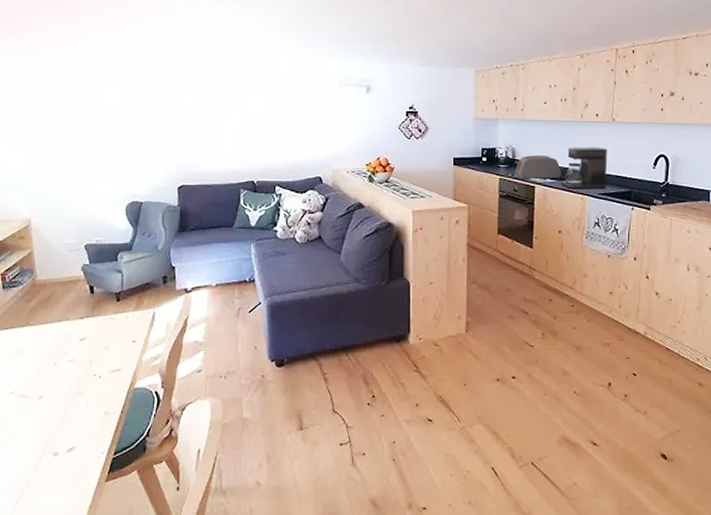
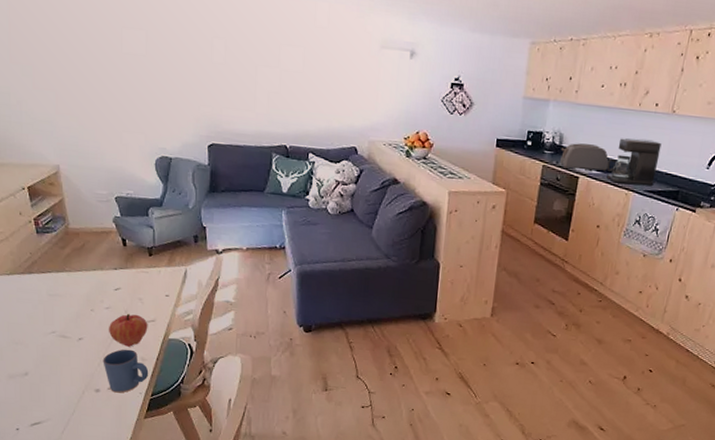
mug: none [63,404,112,455] -> present [103,349,149,393]
fruit: none [70,364,113,401] -> present [108,313,148,347]

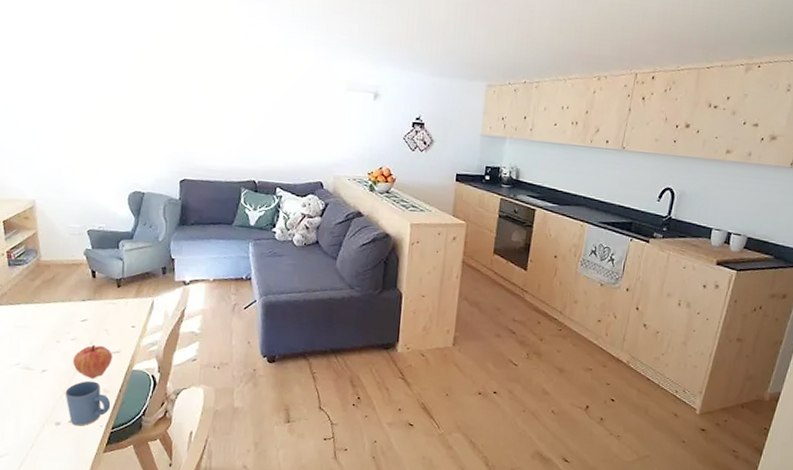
toaster: present [560,143,609,172] -> none [517,177,564,205]
coffee maker: present [606,138,662,186] -> none [562,172,613,218]

